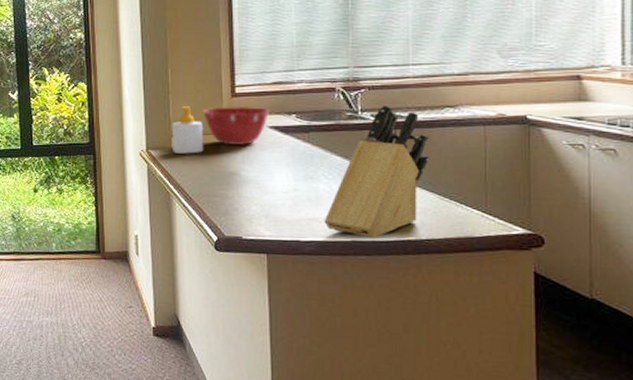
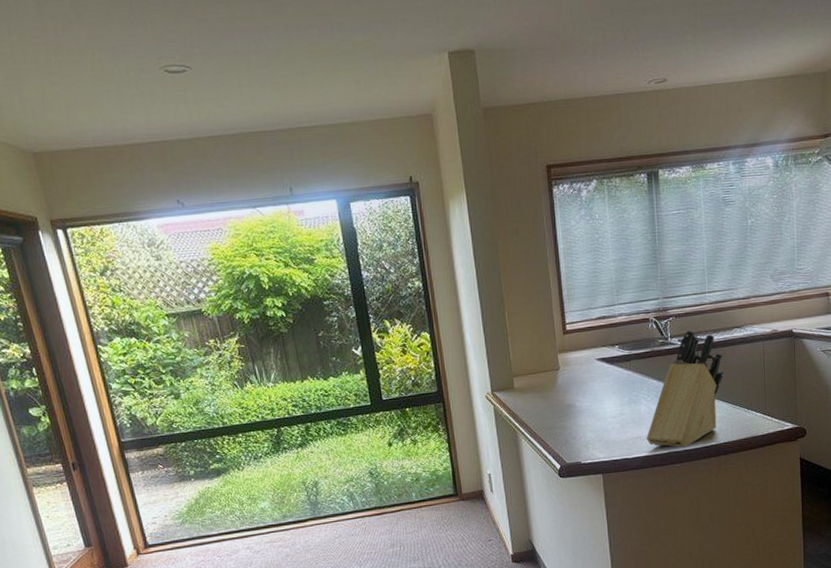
soap bottle: present [171,106,204,154] -> none [512,347,543,393]
mixing bowl: present [203,106,270,146] -> none [539,341,597,381]

